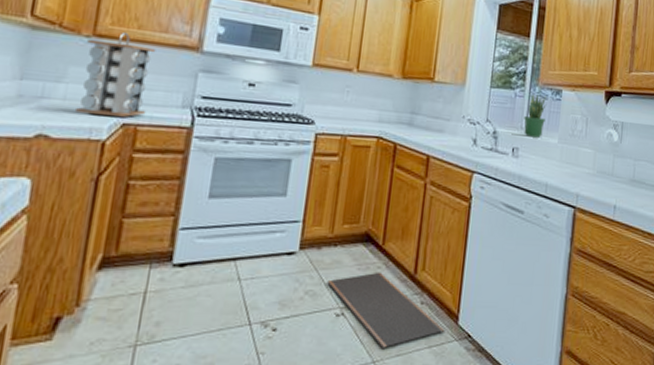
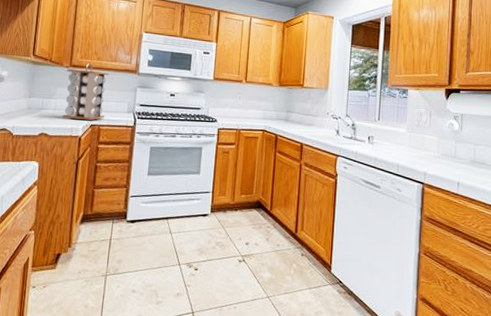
door mat: present [327,272,445,350] -> none [231,230,321,288]
planter: present [524,94,547,138] -> none [377,94,395,128]

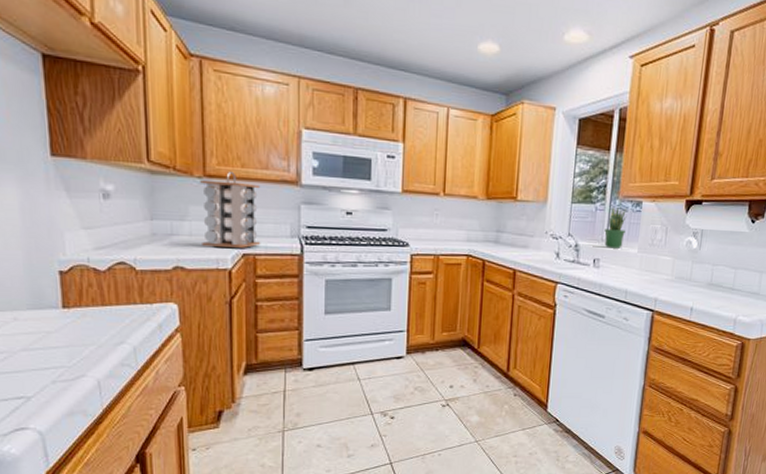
planter: none [377,94,395,128] -> present [604,207,627,249]

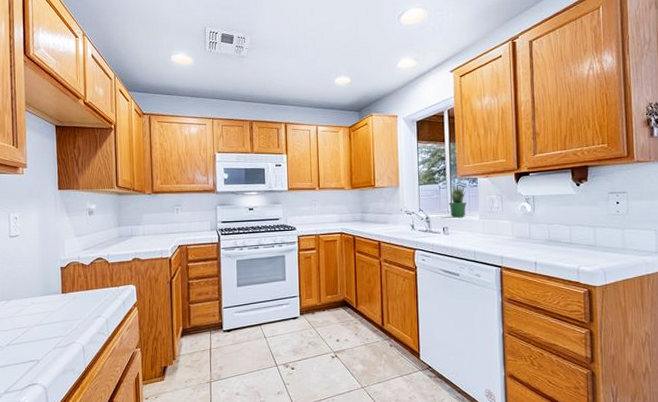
spice rack: present [200,170,261,249] -> none [150,187,191,243]

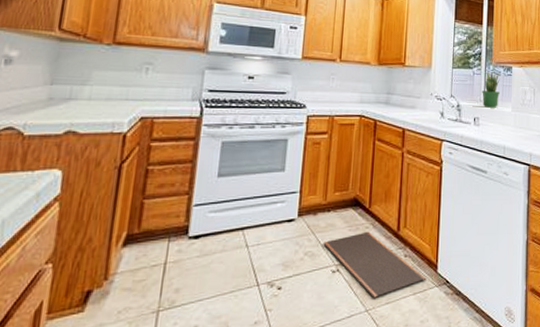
door mat: none [322,326,411,379] -> present [323,231,427,299]

